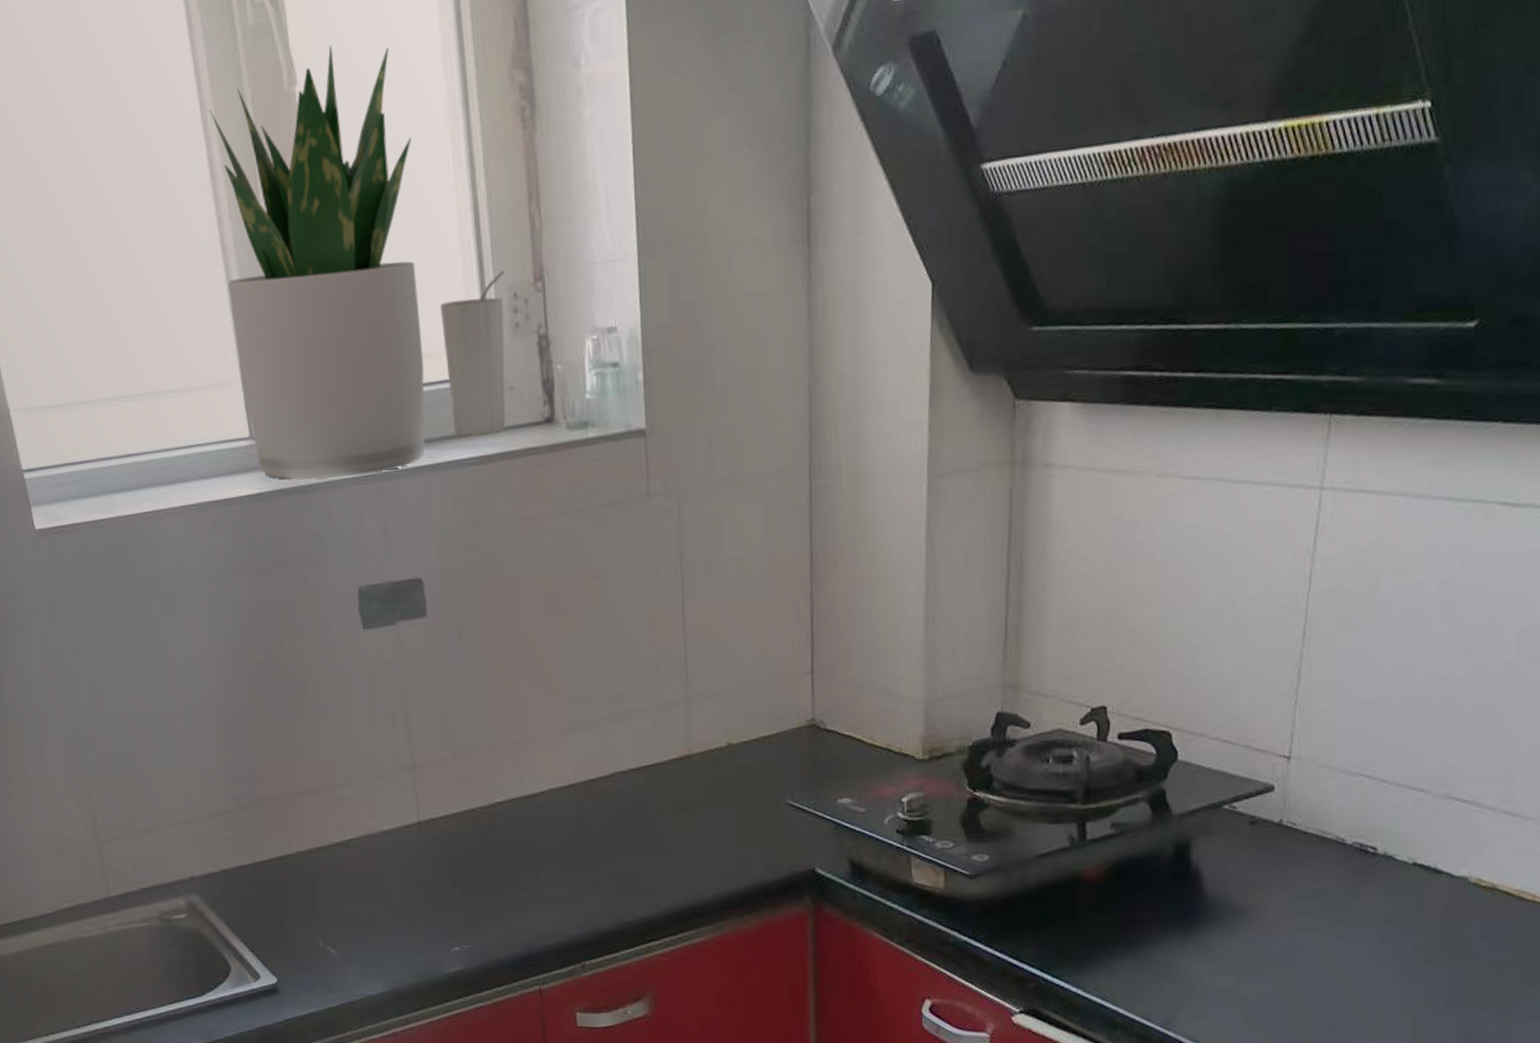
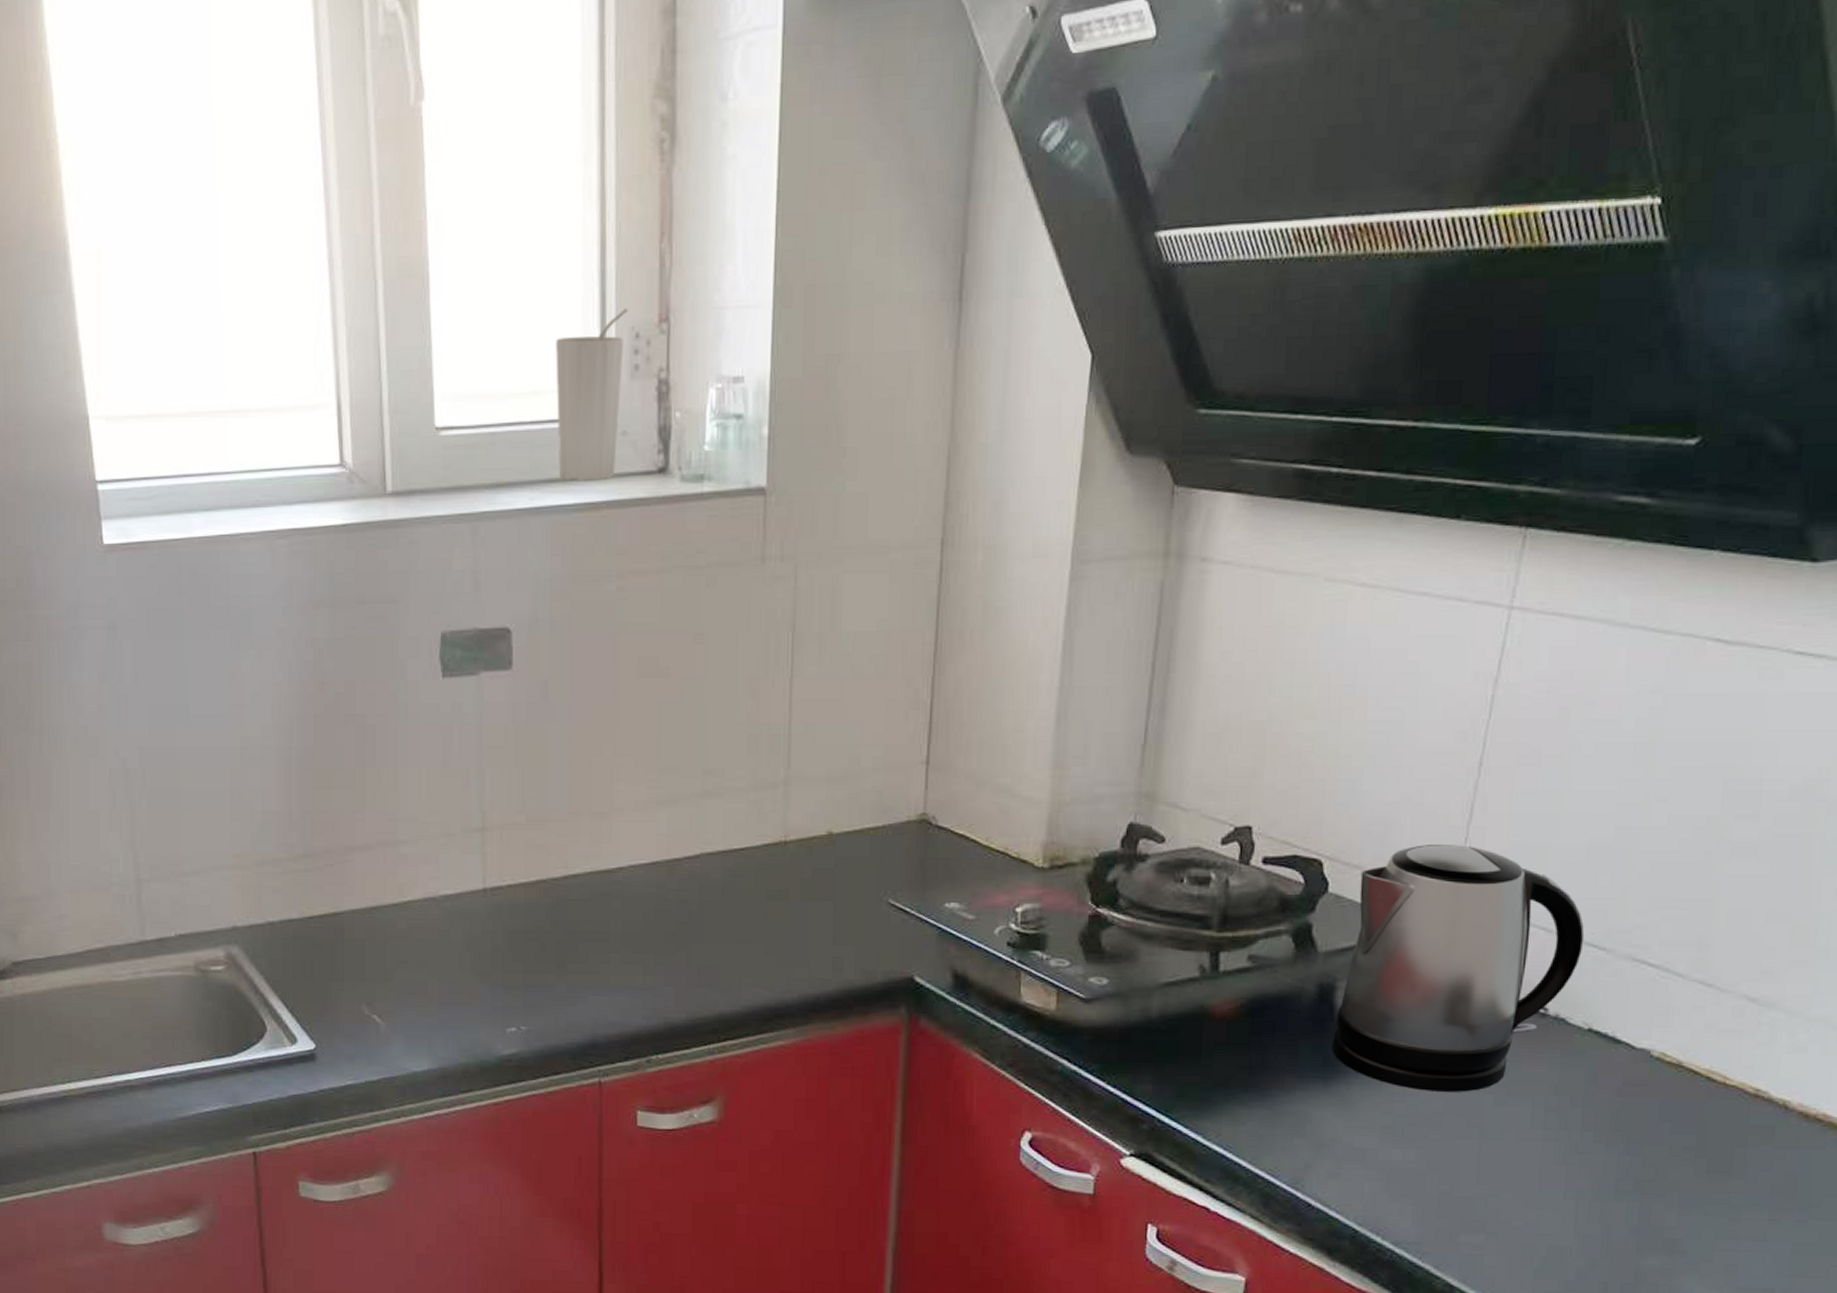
planter: present [210,45,425,480] -> none [330,61,541,514]
kettle: none [1190,707,1405,932] -> present [1331,845,1585,1092]

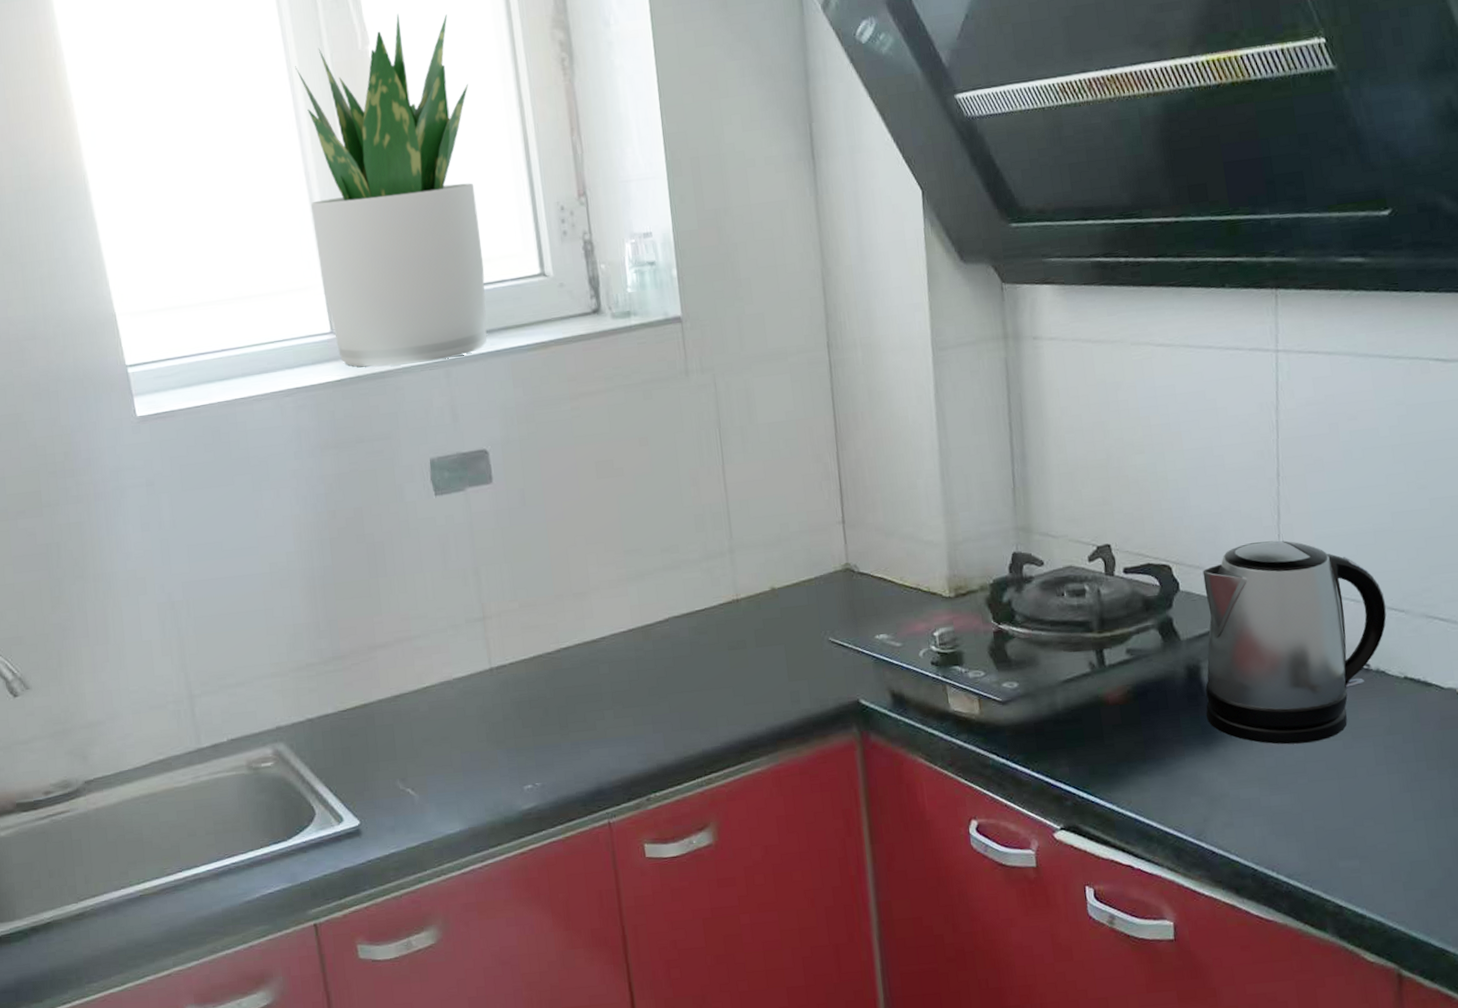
planter: none [330,61,541,514] -> present [295,13,487,367]
cup: present [556,308,628,481] -> none [497,188,558,327]

